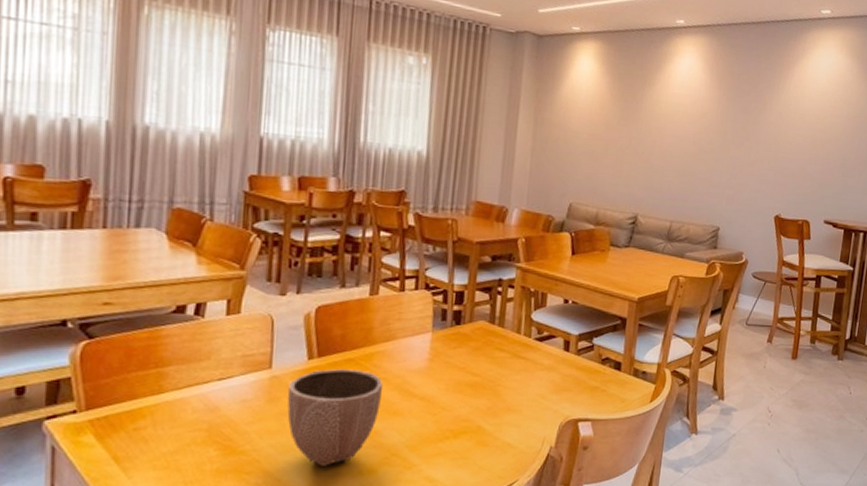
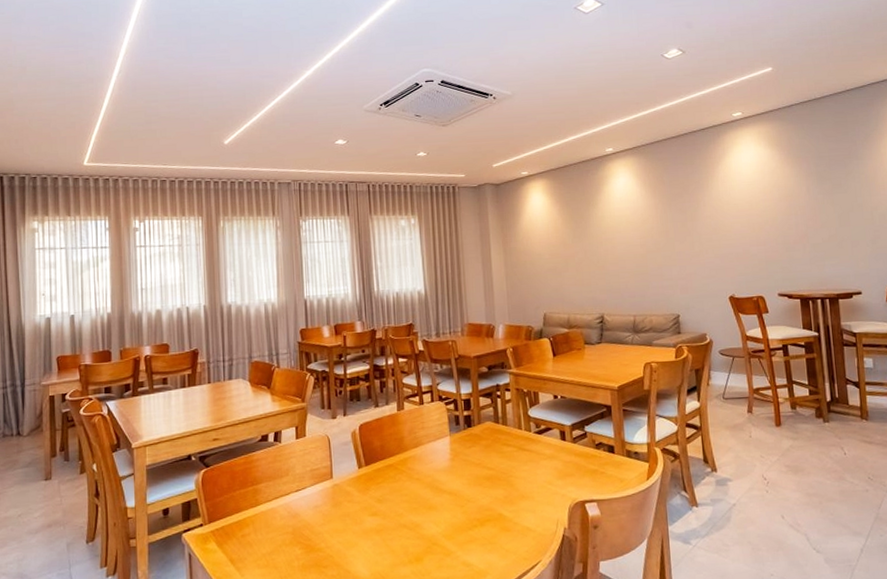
decorative bowl: present [287,369,384,466] -> none [346,473,418,558]

